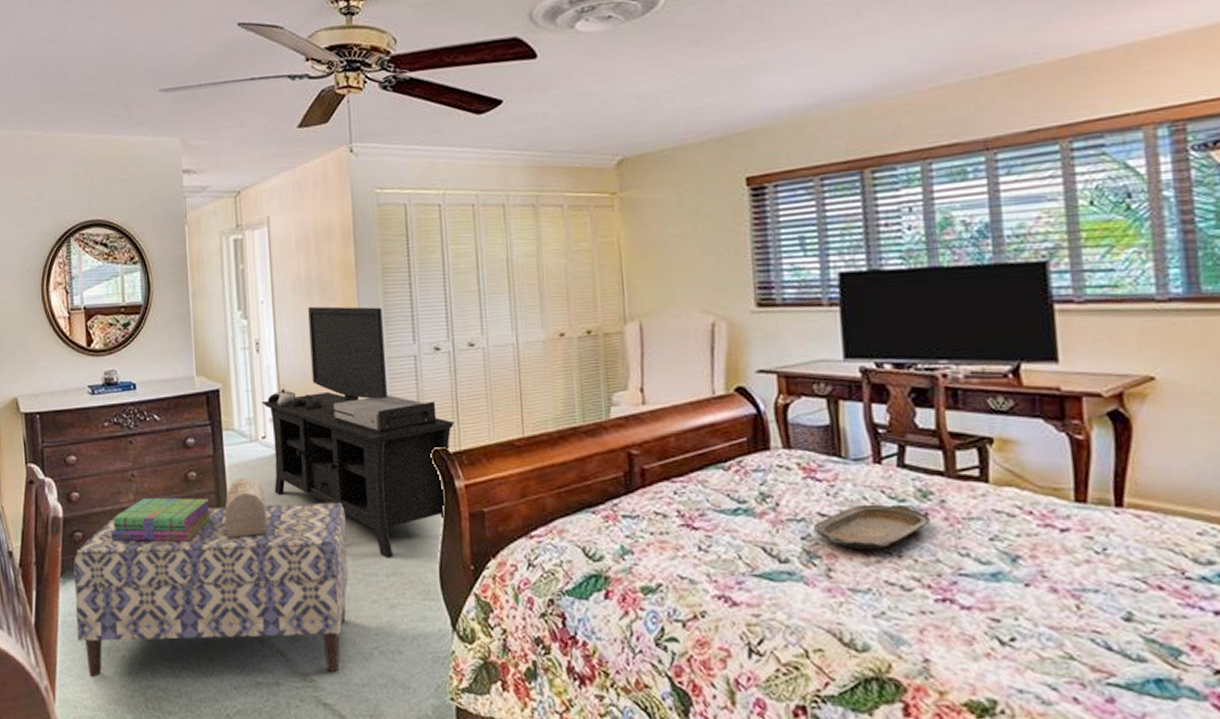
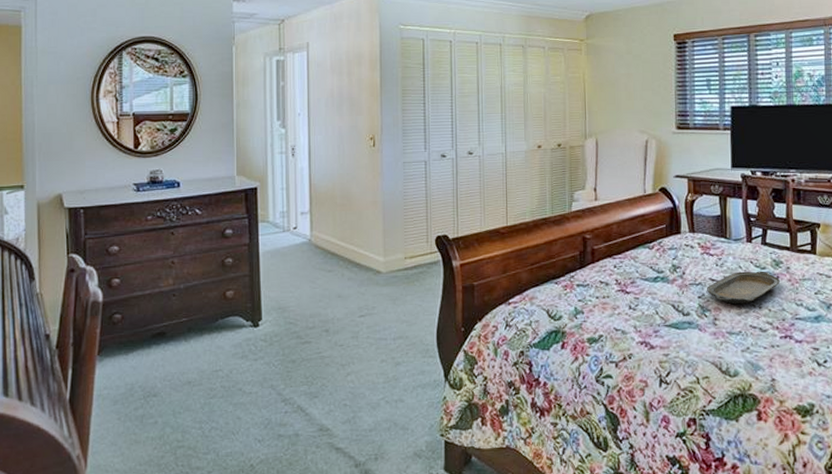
bench: present [74,503,349,678] -> none [111,281,363,444]
stack of books: present [111,498,213,542] -> none [150,280,246,320]
decorative box: present [225,478,268,539] -> none [257,262,295,315]
media console: present [261,306,455,559] -> none [294,119,455,326]

